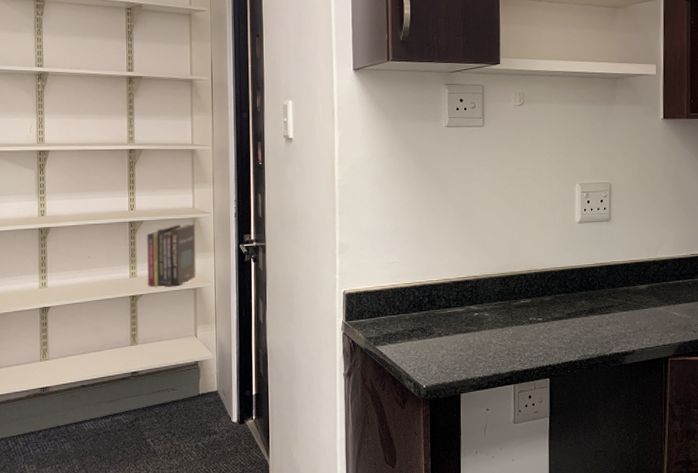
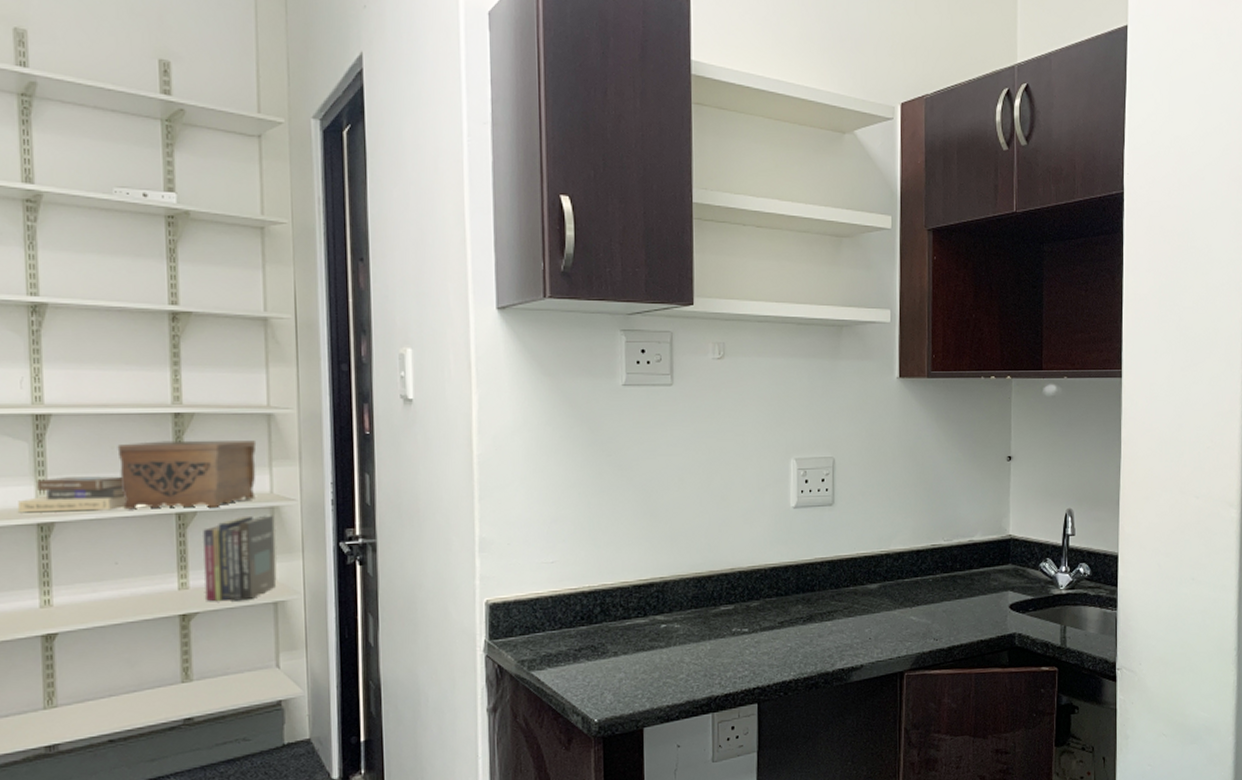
books: none [27,194,97,221] -> present [18,476,126,513]
decorative box: none [91,169,184,219] -> present [117,440,257,510]

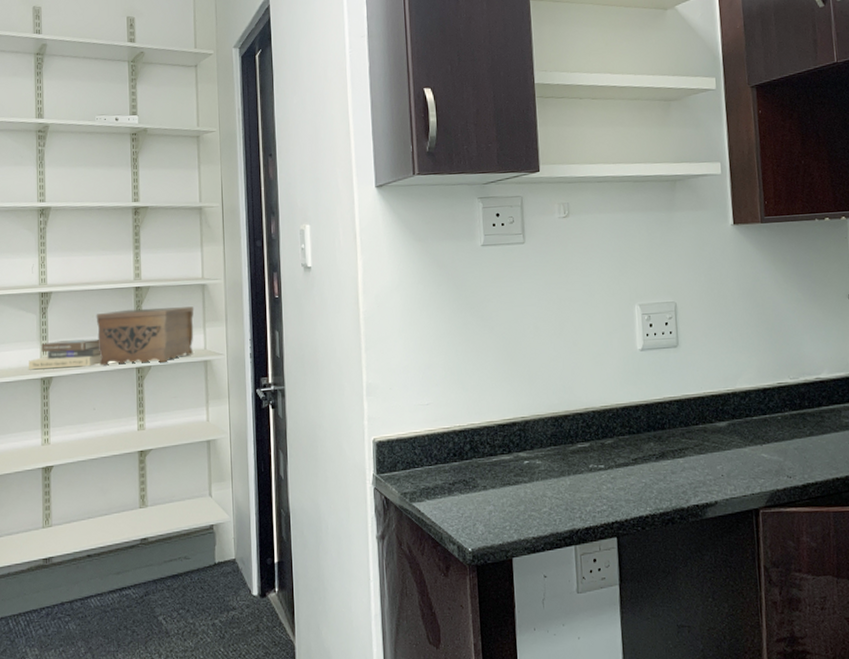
books: present [203,515,276,601] -> none [155,367,209,440]

